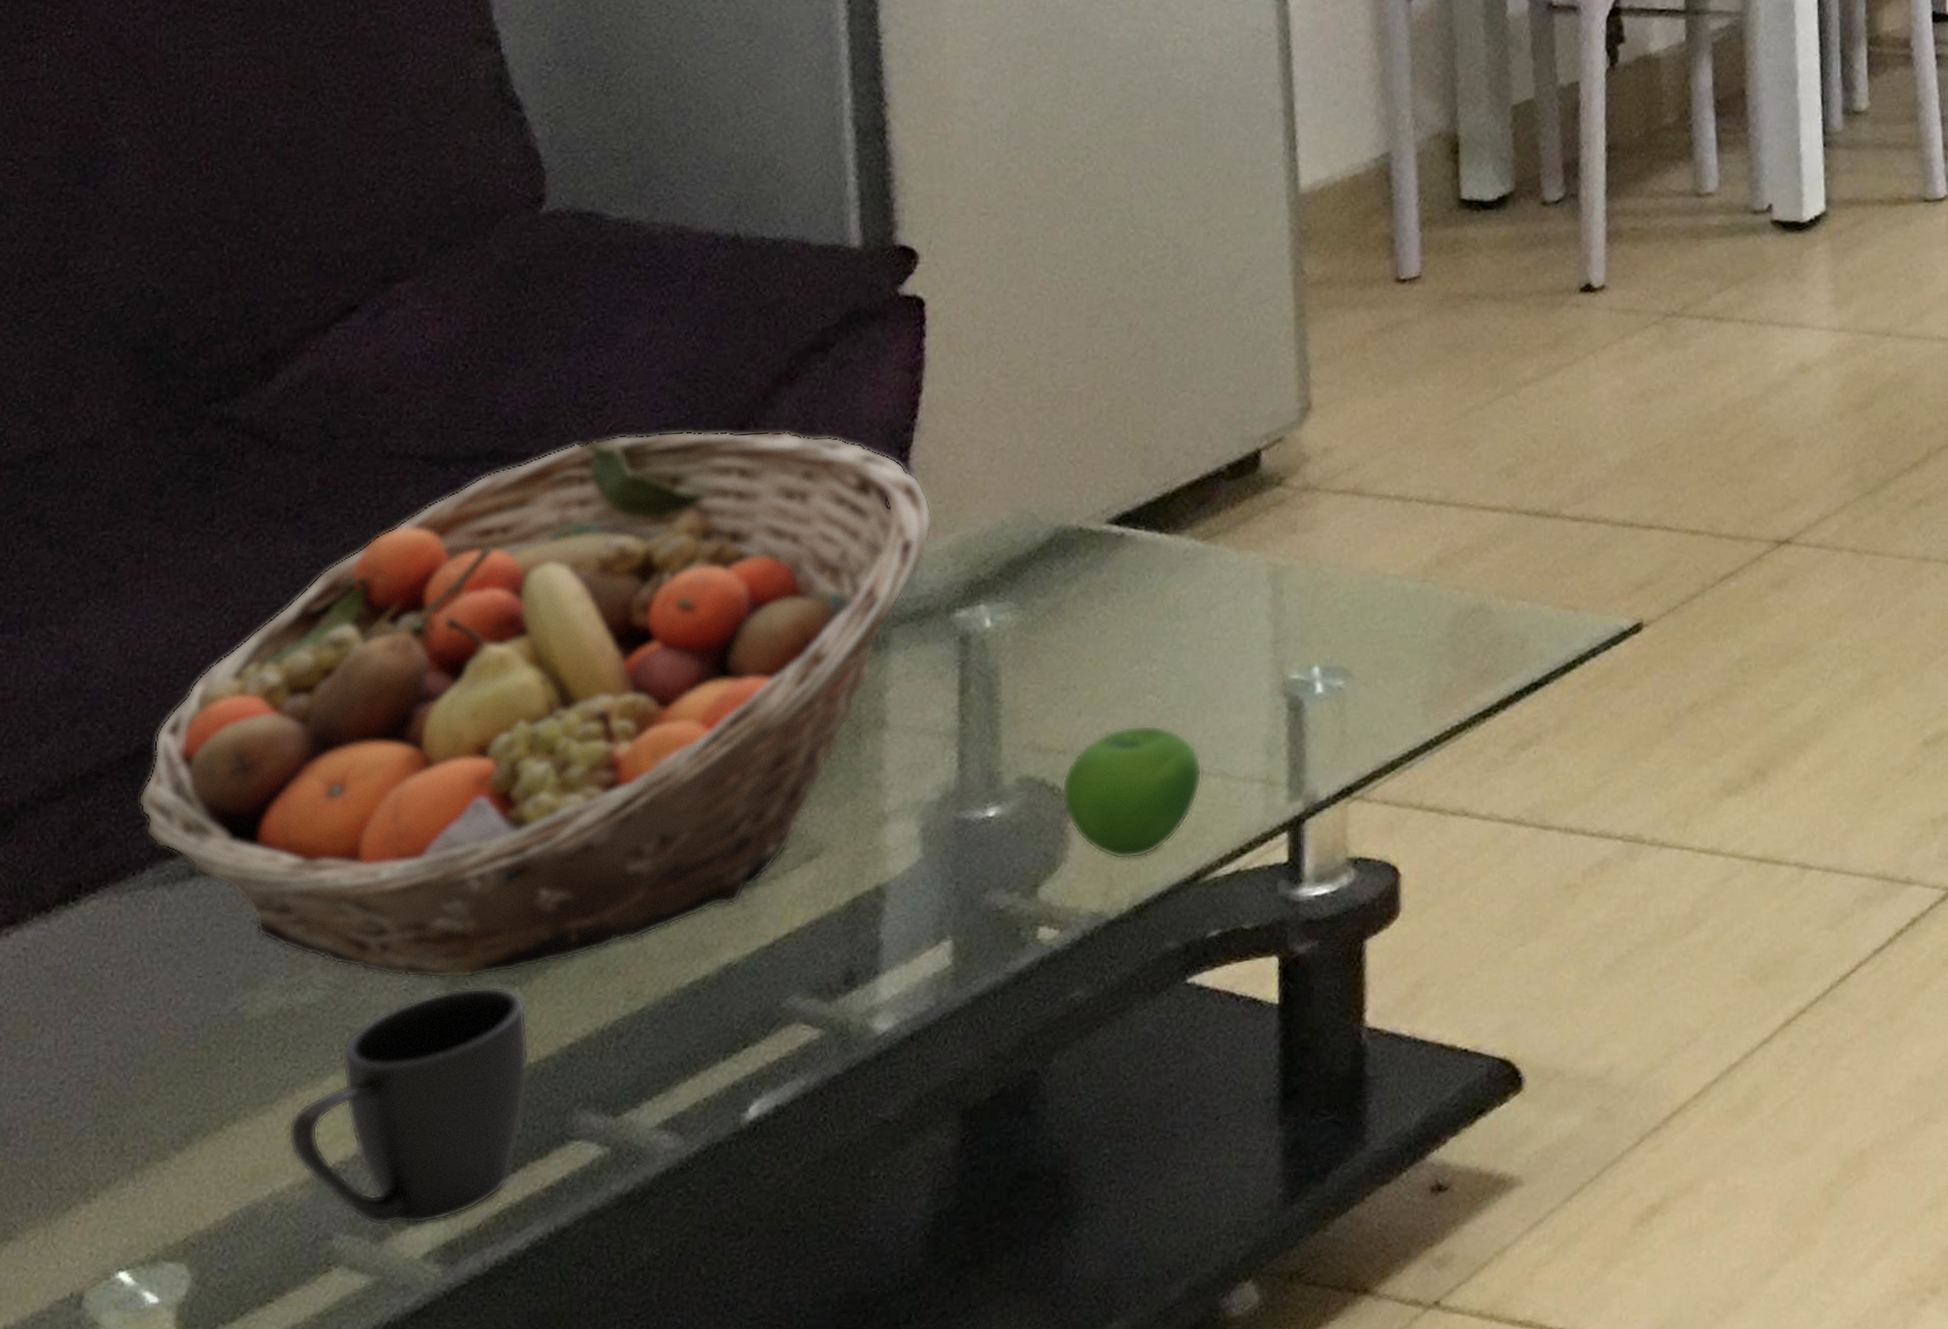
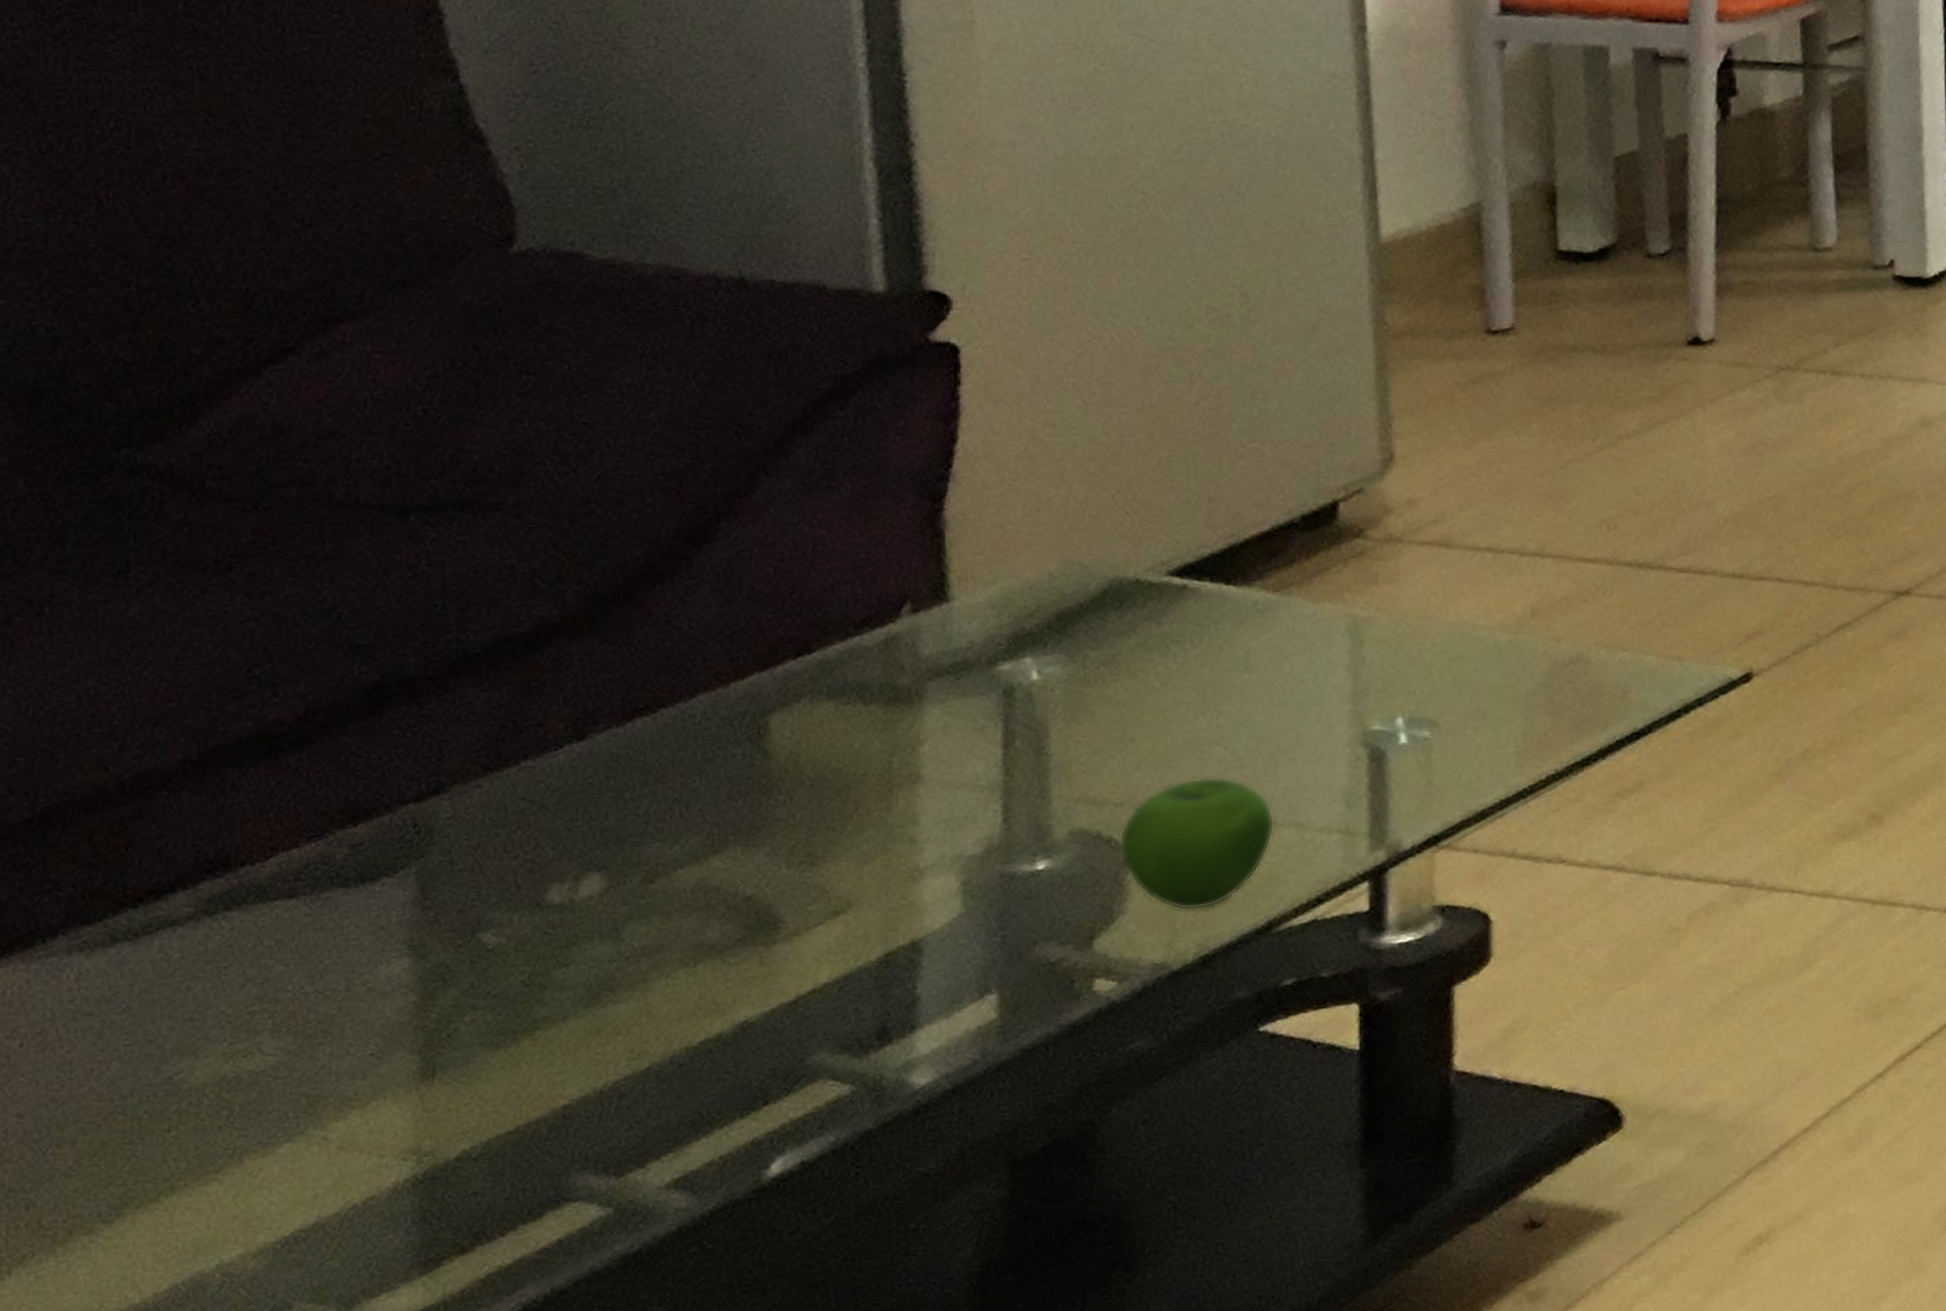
fruit basket: present [138,431,933,979] -> none [46,480,971,1043]
mug: present [288,985,530,1226] -> none [237,1047,518,1294]

